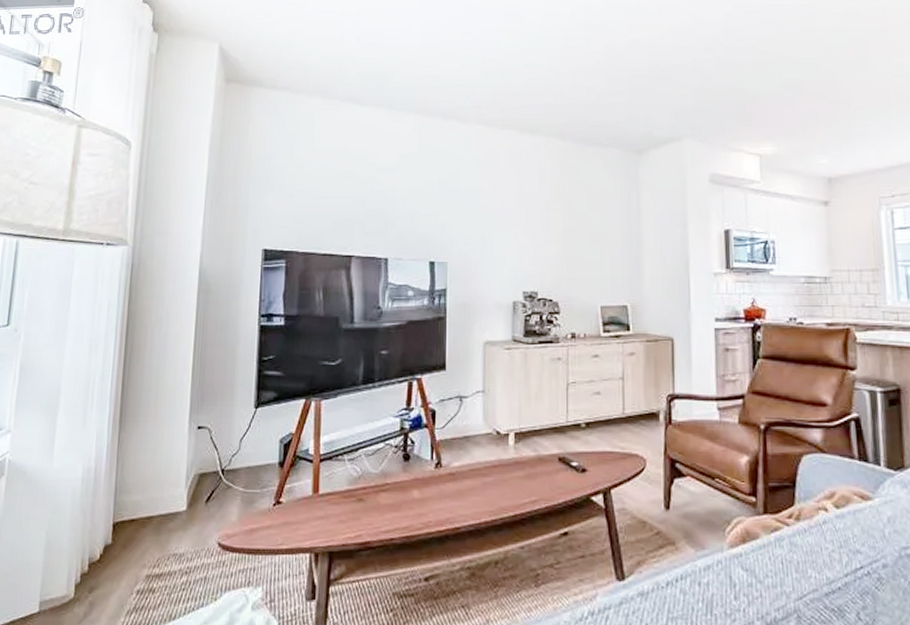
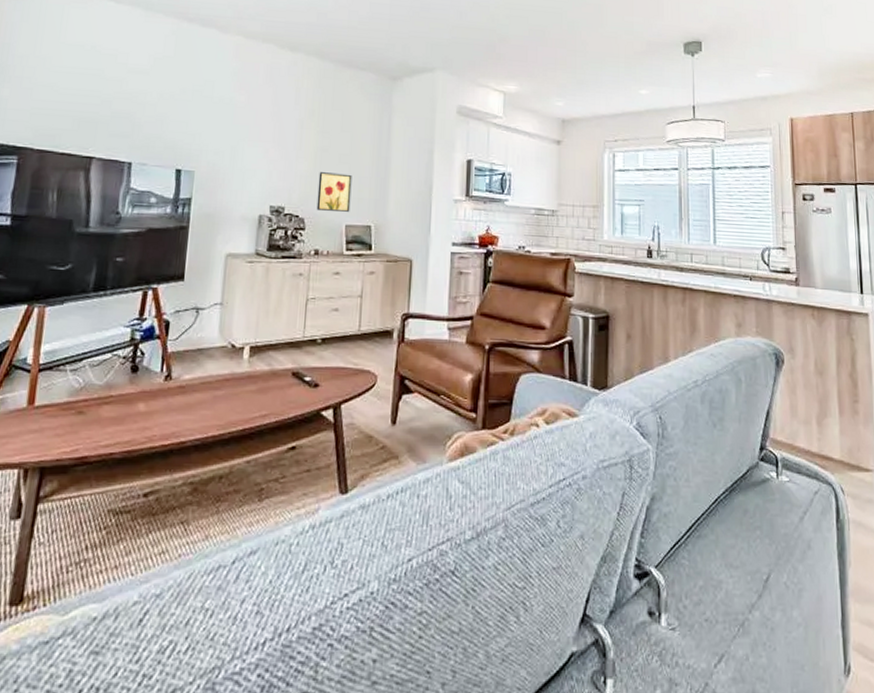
wall art: none [569,254,604,293] -> present [316,172,352,212]

